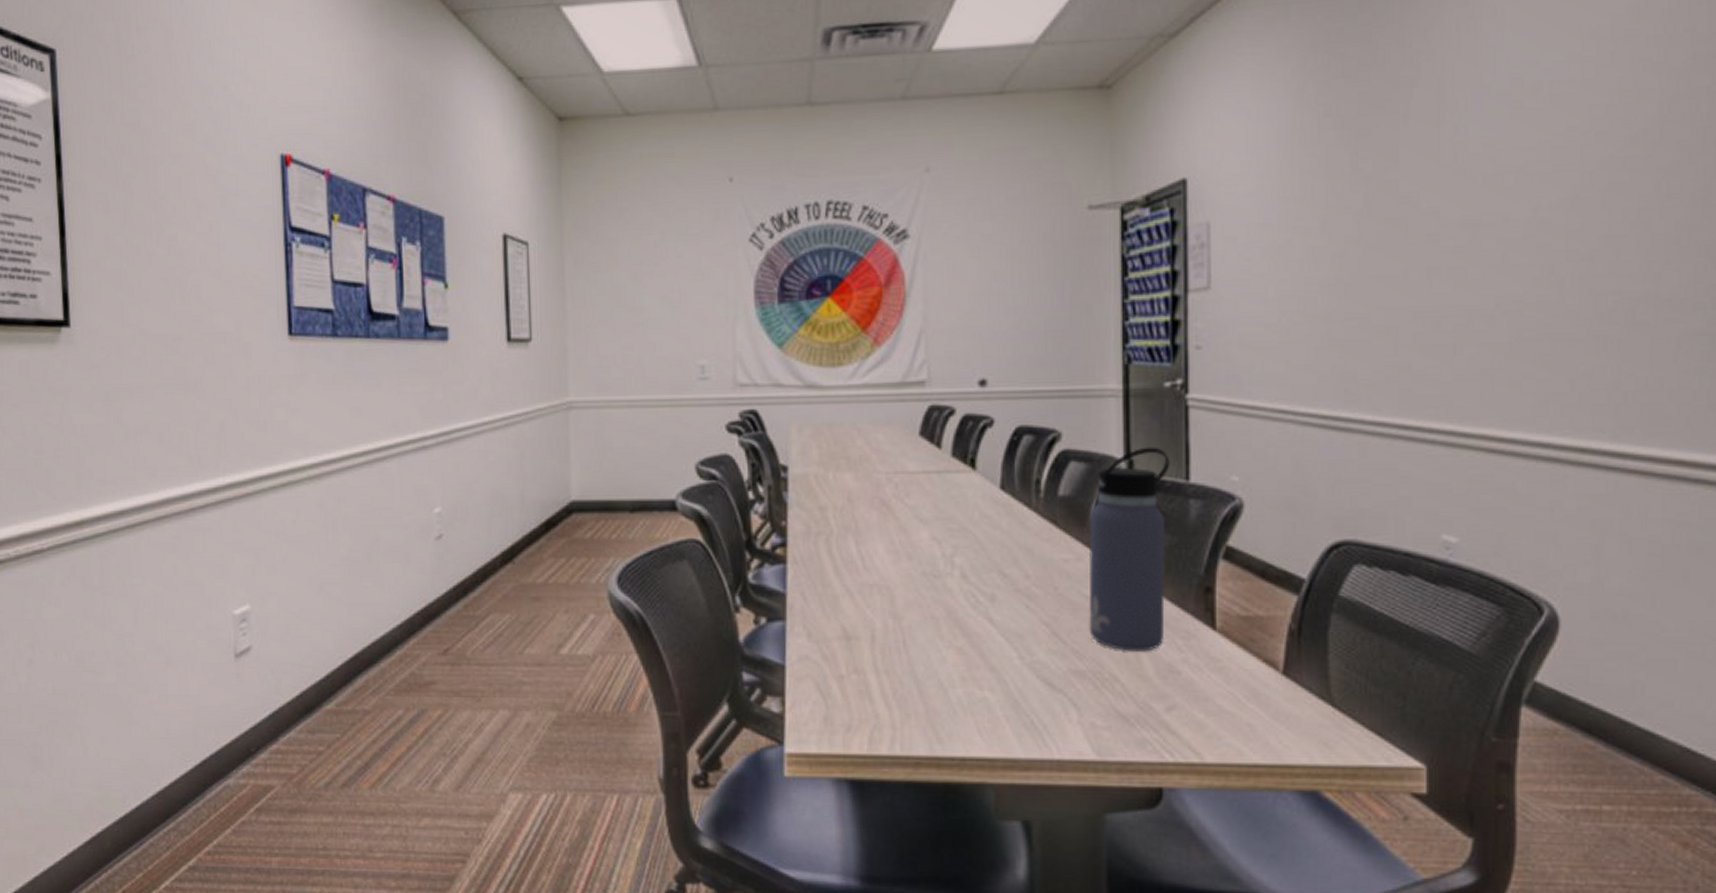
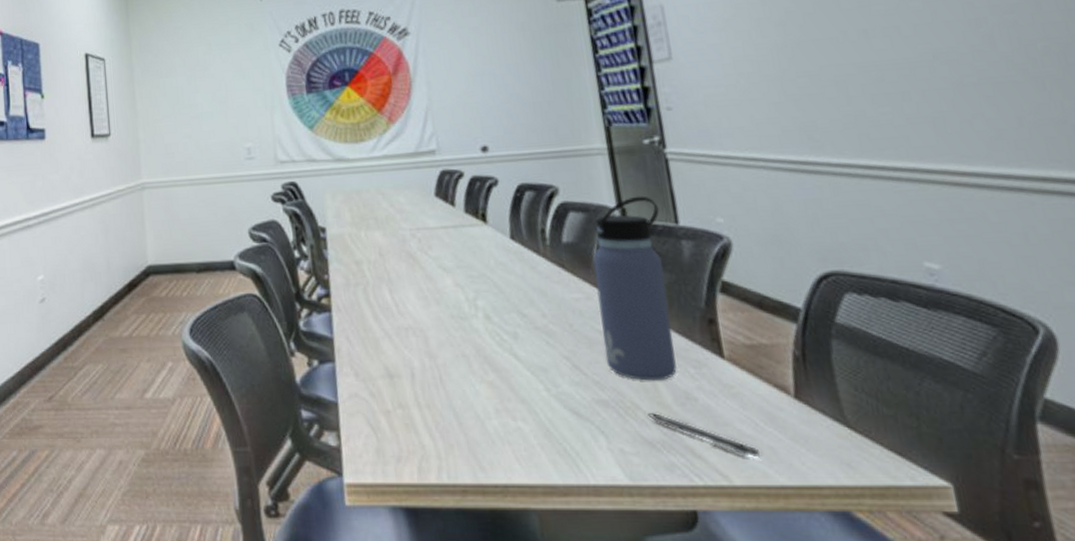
pen: none [1126,686,1238,735] -> present [648,413,761,458]

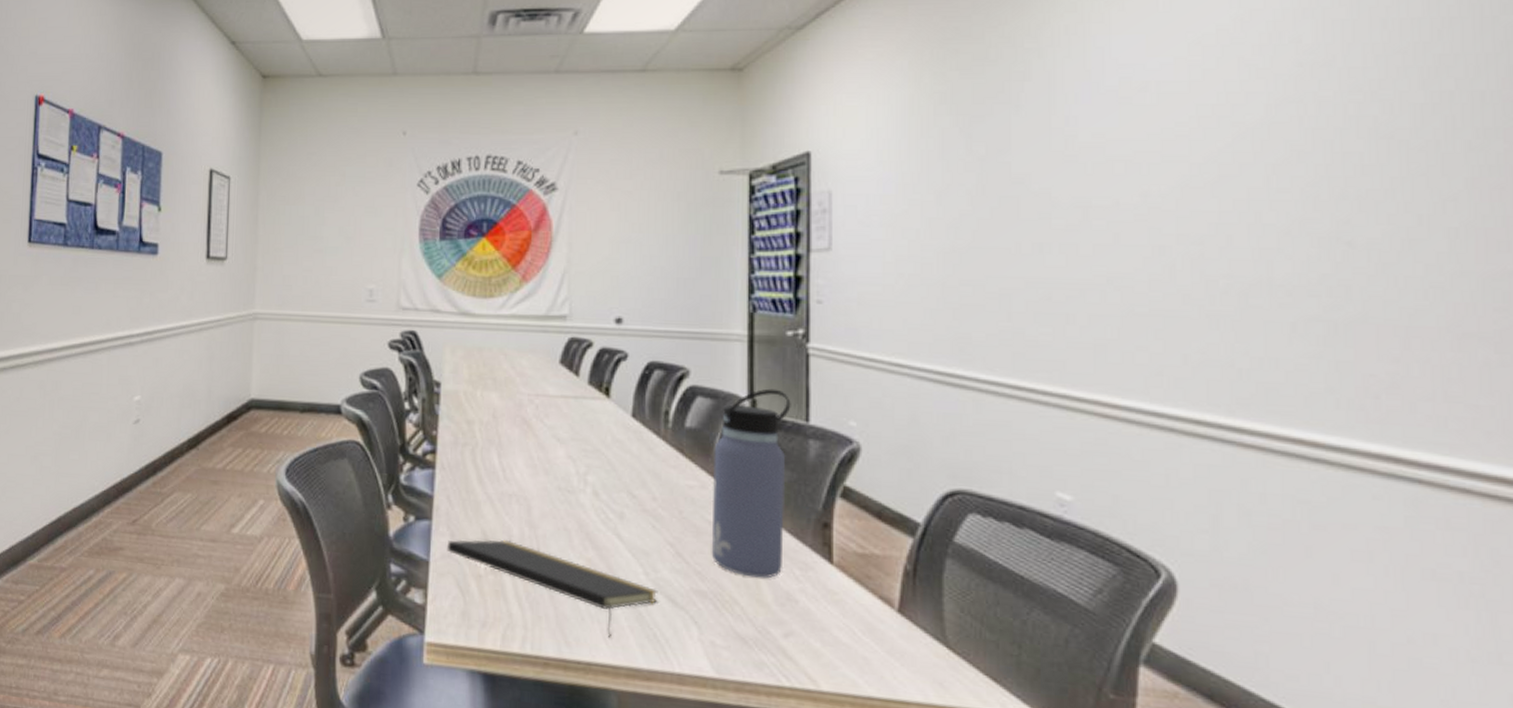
notepad: none [352,372,562,457] -> present [446,539,658,637]
pen: present [648,413,761,458] -> none [745,609,854,667]

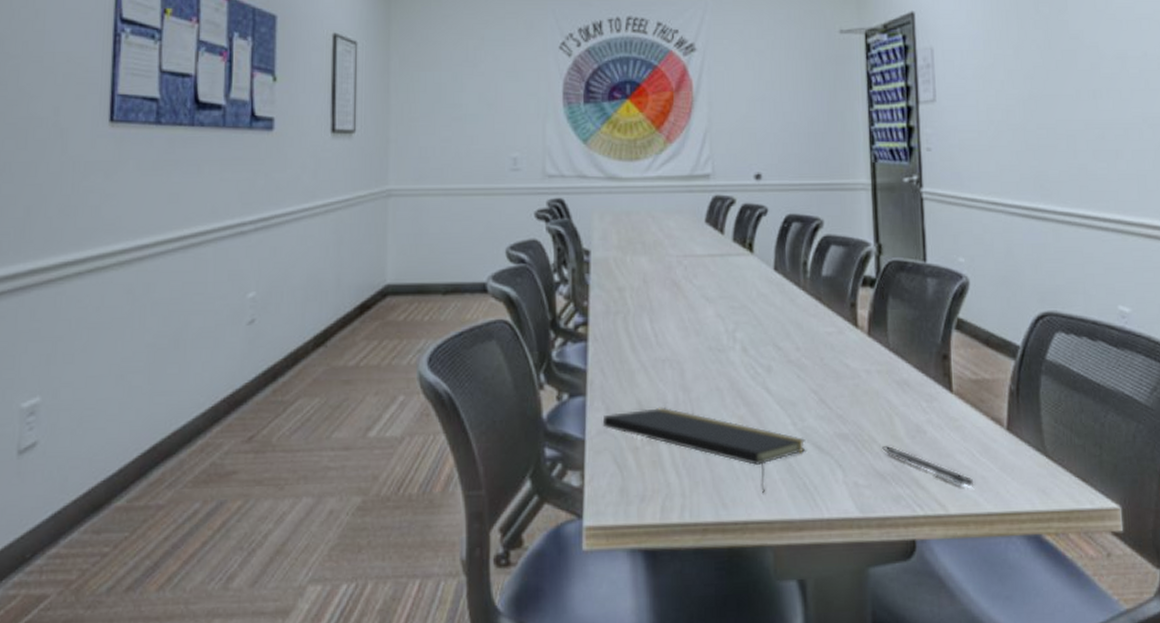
water bottle: present [711,388,791,579] -> none [848,233,913,415]
pen: none [745,609,854,667] -> present [882,446,974,487]

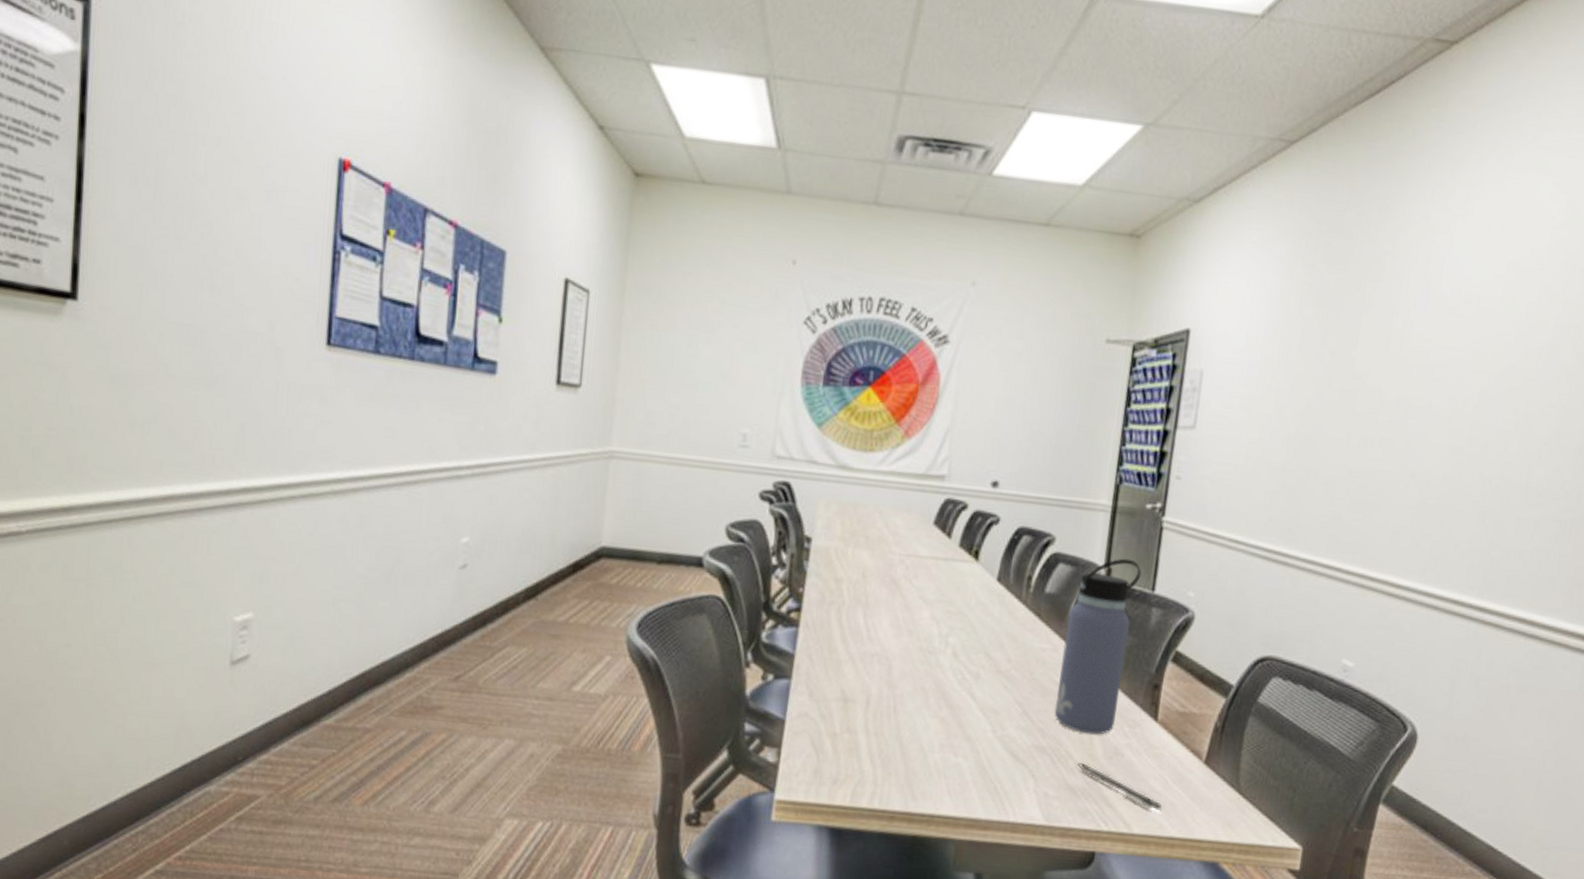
notepad: present [602,407,806,493] -> none [804,698,1003,791]
water bottle: none [848,233,913,415] -> present [1054,558,1142,735]

